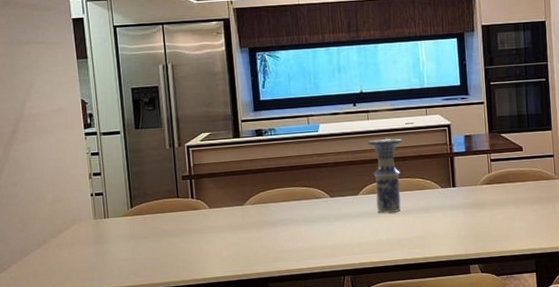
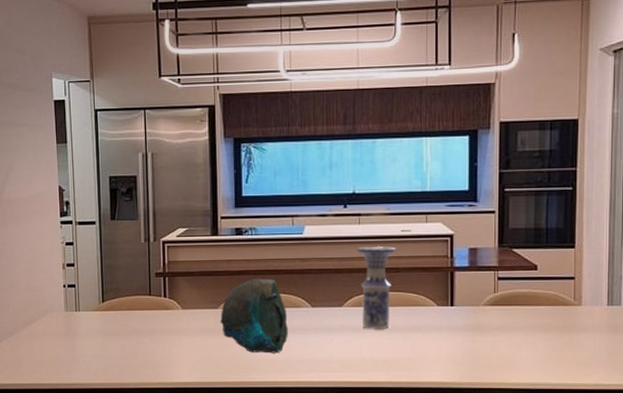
decorative bowl: none [246,174,312,244] -> present [220,278,289,354]

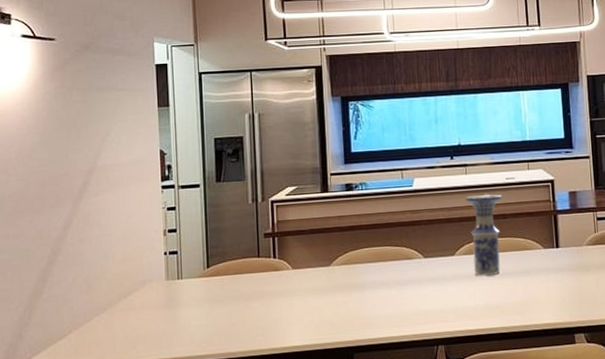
decorative bowl: present [220,278,289,354] -> none [332,232,403,309]

